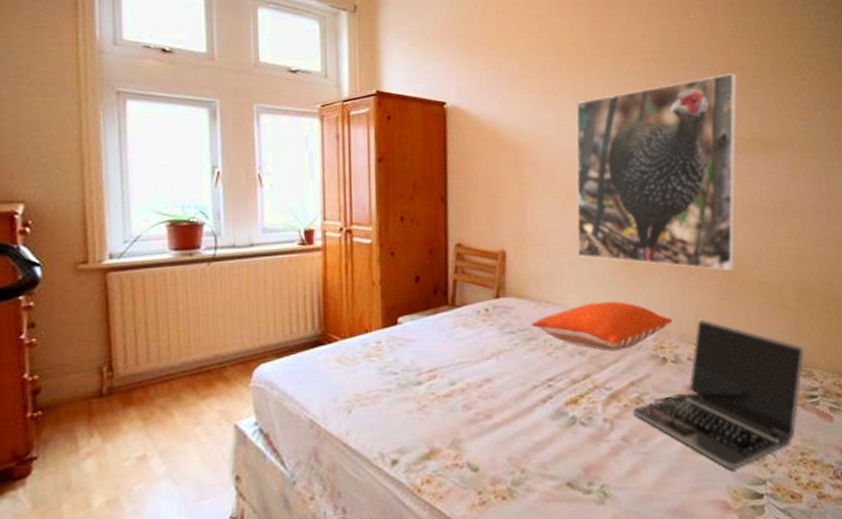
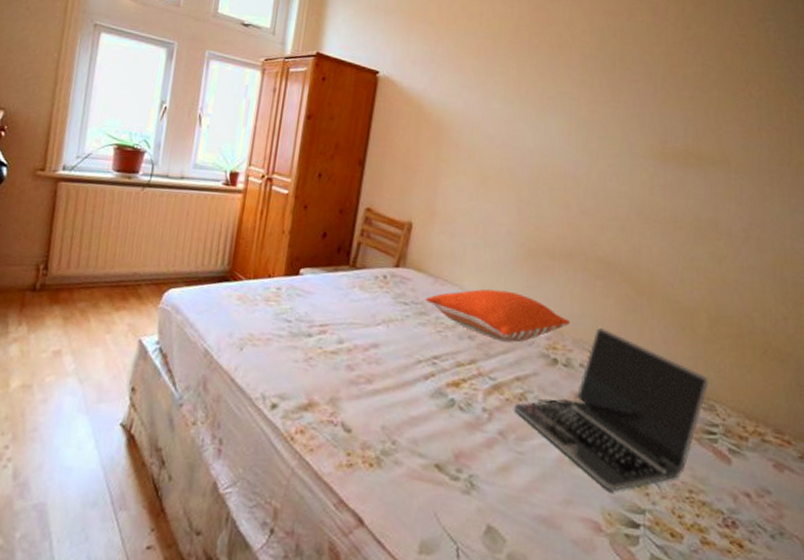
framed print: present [576,73,737,271] -> none [483,80,677,283]

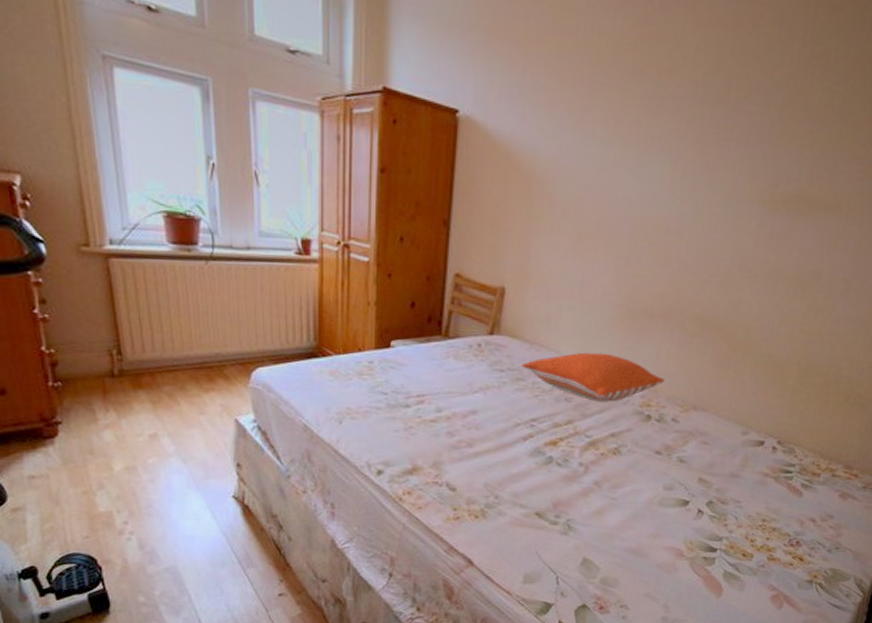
laptop: present [514,327,709,491] -> none [608,383,792,524]

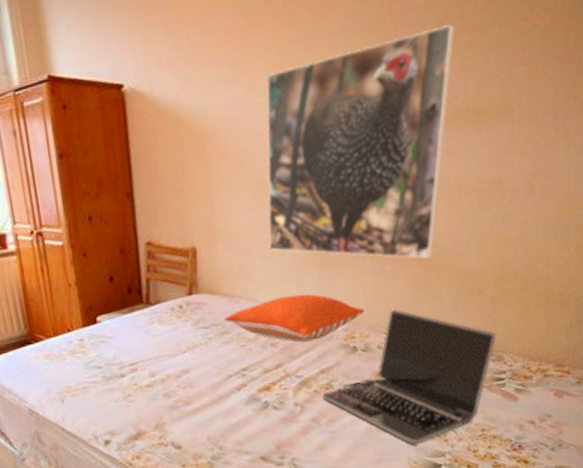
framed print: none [579,111,797,339] -> present [266,25,454,259]
laptop: none [608,383,792,524] -> present [322,309,497,445]

